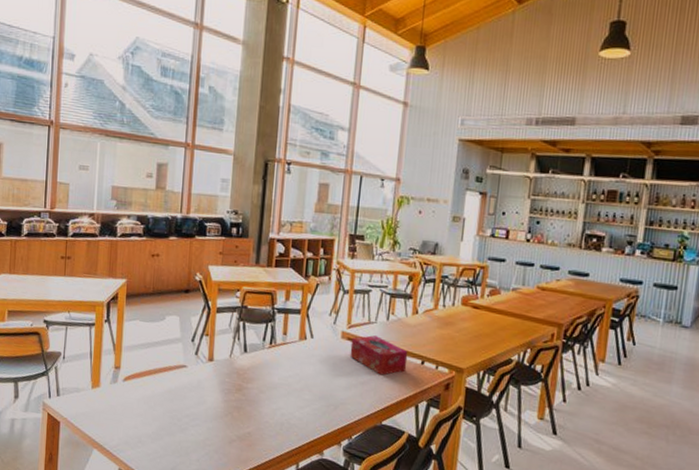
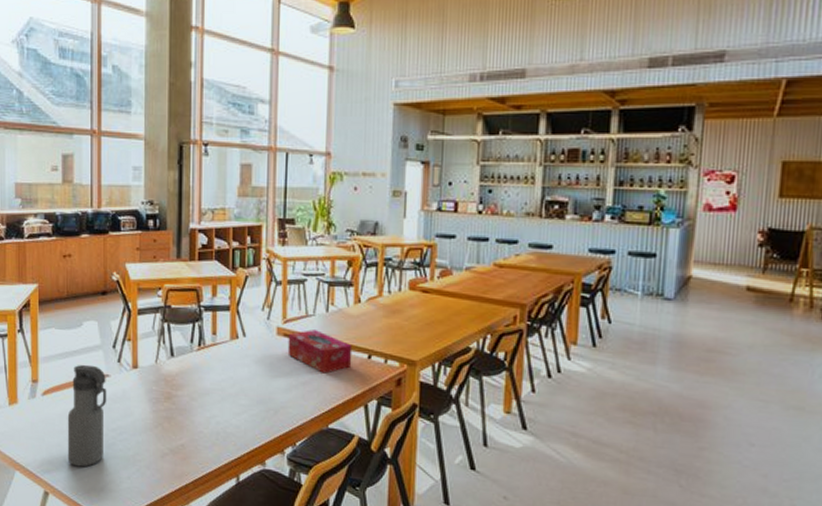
water bottle: none [142,354,184,449] -> present [67,364,107,467]

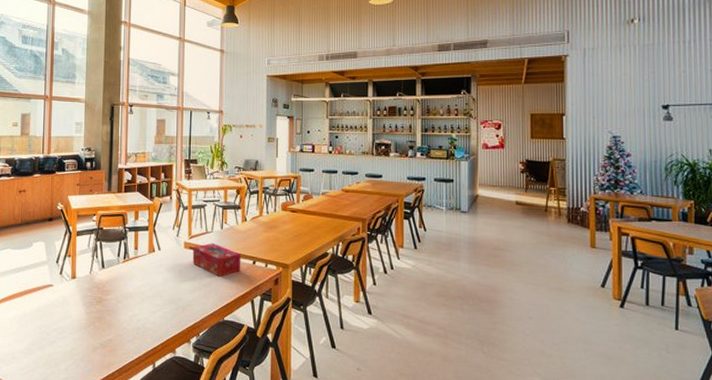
water bottle: present [67,364,107,467] -> none [16,277,51,363]

